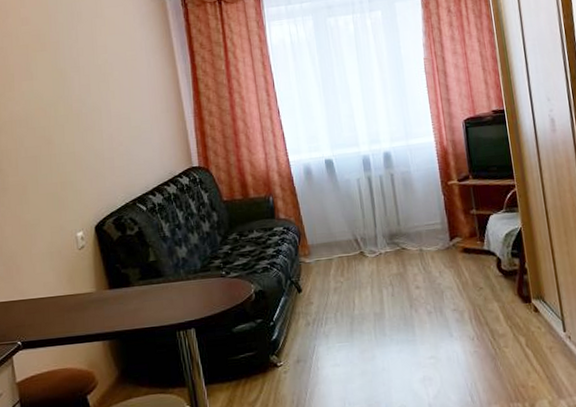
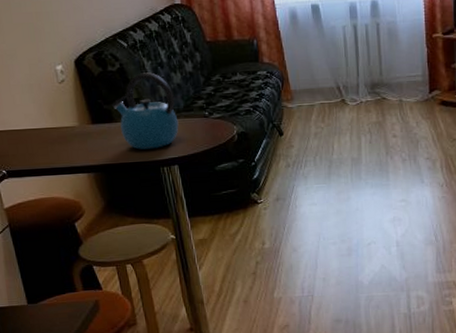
kettle: none [130,234,196,314] -> present [112,72,179,150]

